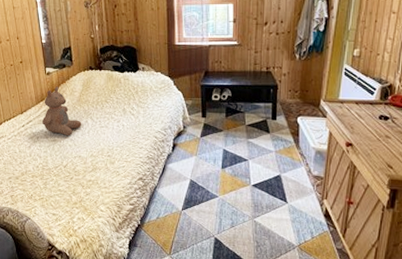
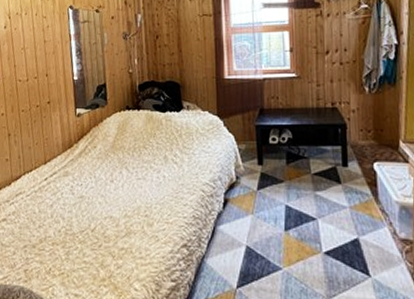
bear: present [41,86,82,137] -> none [67,130,115,192]

